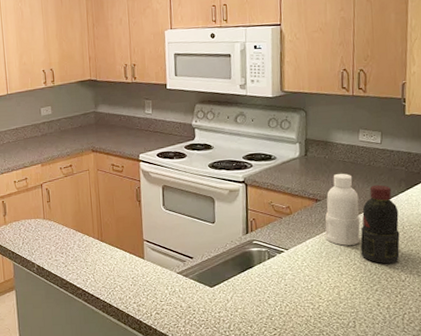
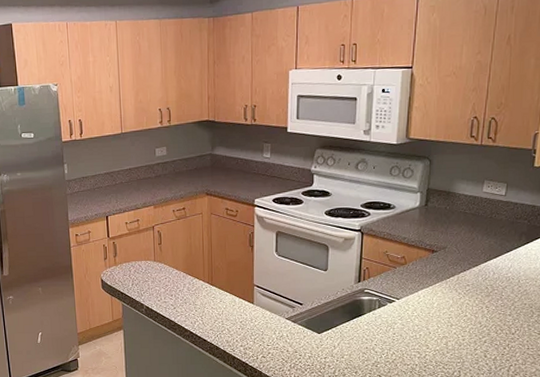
bottle: present [325,173,400,264] -> none [439,224,516,317]

